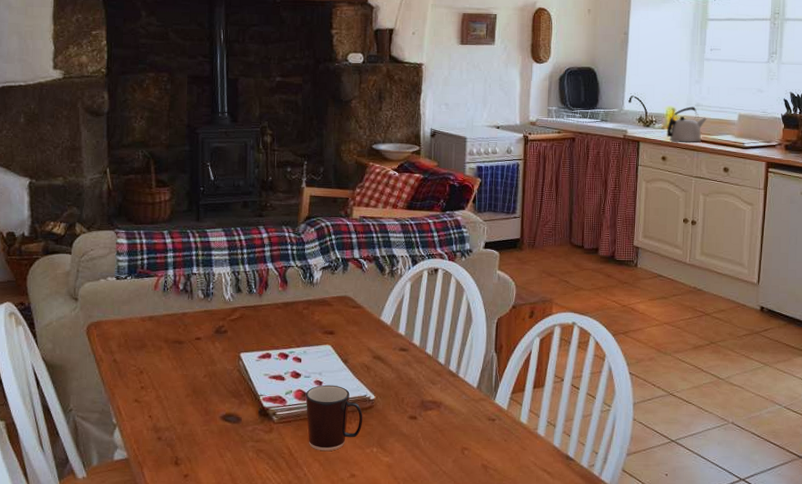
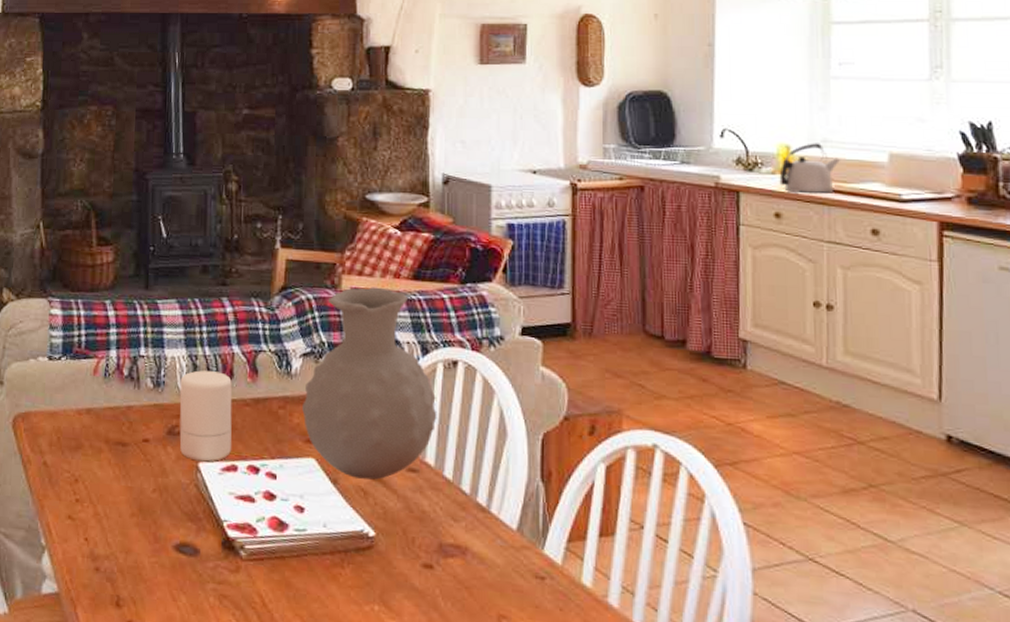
candle: none [225,283,267,352] -> present [179,370,232,462]
mug: present [305,384,363,452] -> none [282,512,360,605]
vase: none [321,215,422,358] -> present [302,287,437,480]

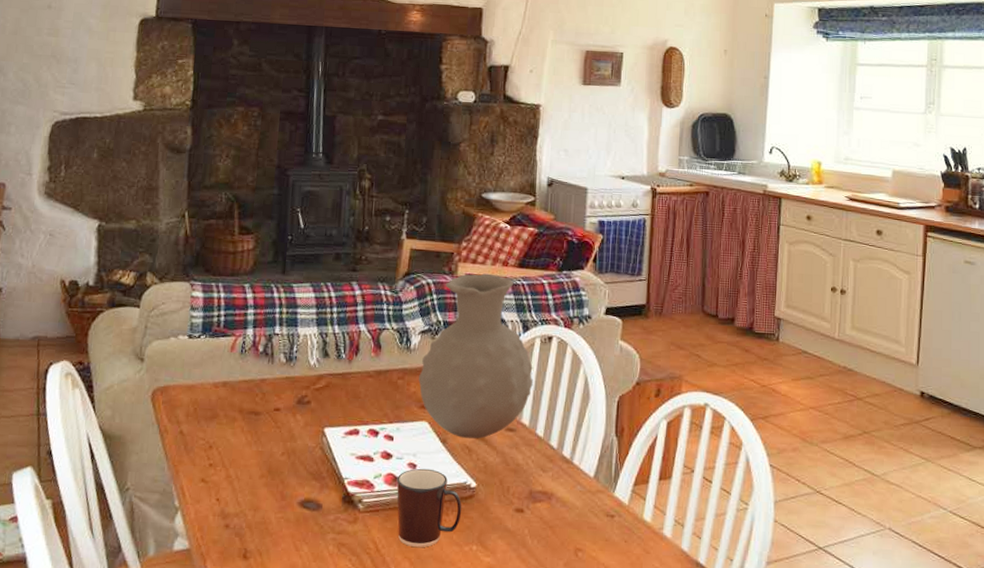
candle: present [179,370,232,462] -> none [308,346,357,427]
mug: none [282,512,360,605] -> present [396,468,462,548]
kettle: present [779,143,840,194] -> none [811,160,857,201]

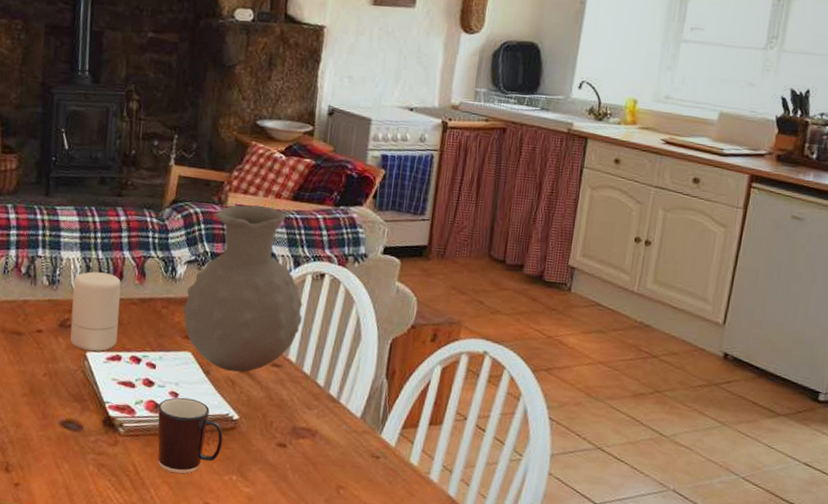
candle: none [308,346,357,427] -> present [70,271,121,352]

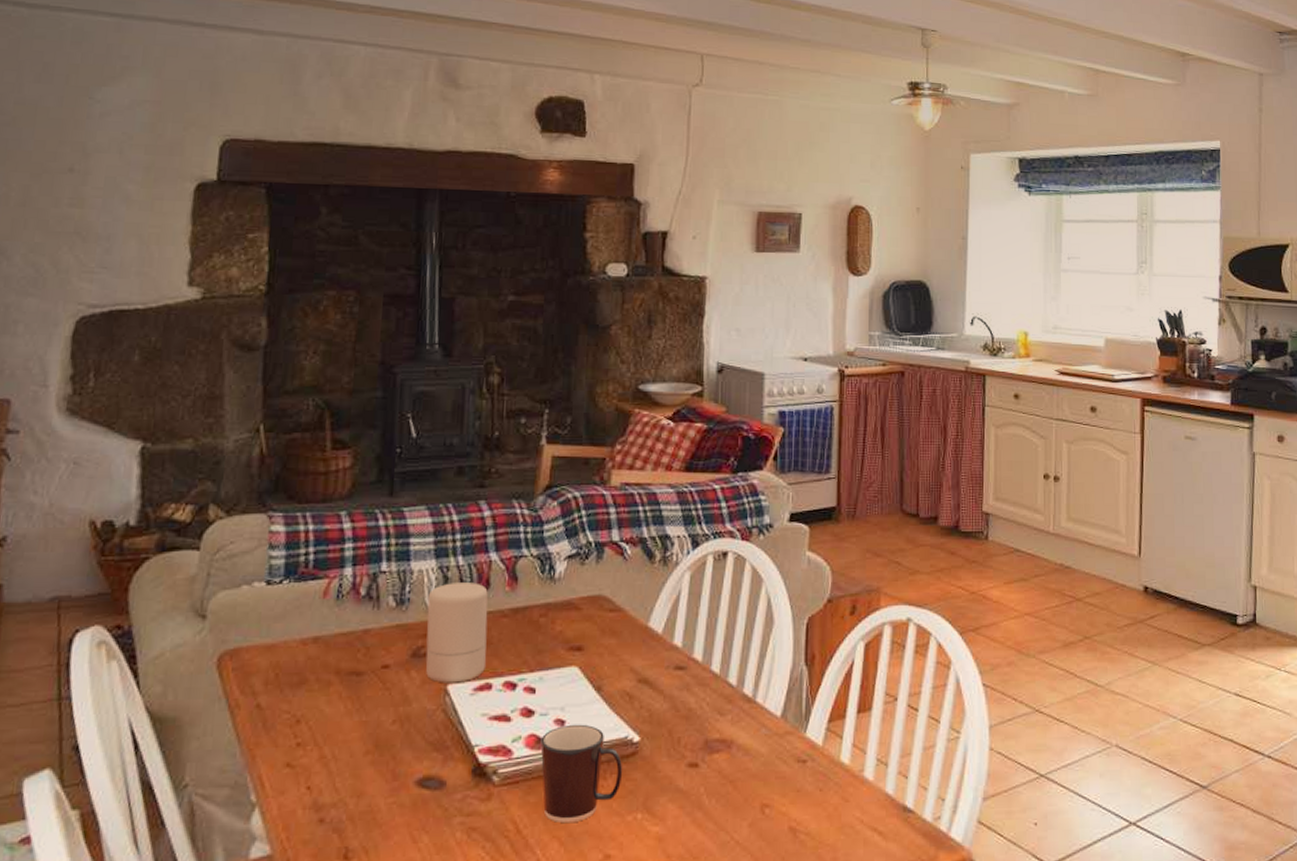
vase: present [183,205,303,373] -> none [566,481,706,683]

